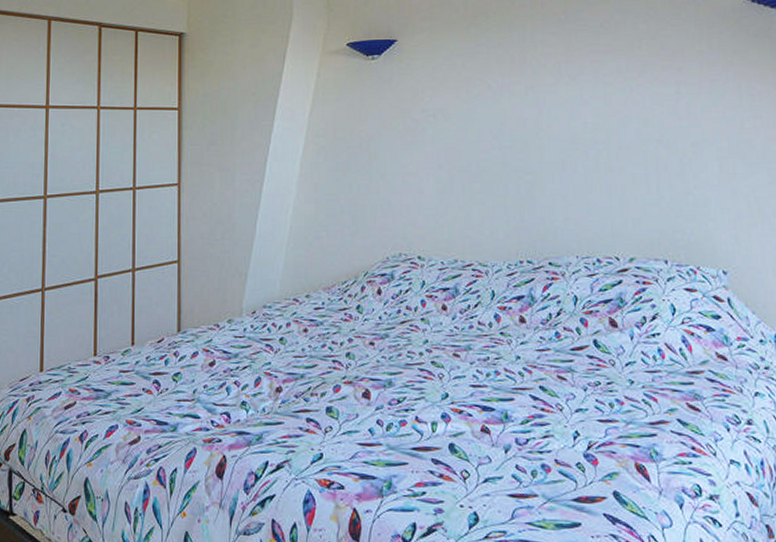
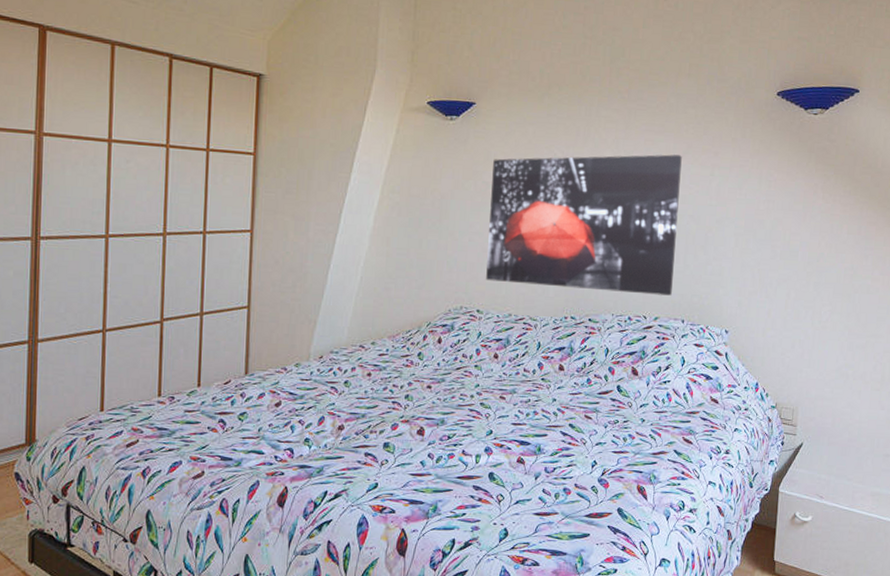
wall art: none [421,74,647,232] -> present [486,154,682,296]

